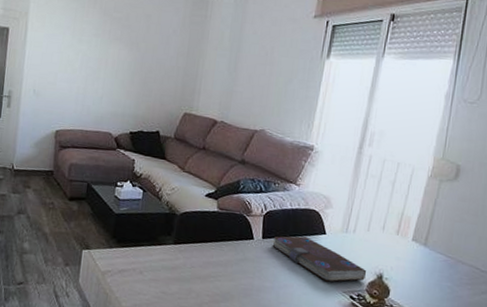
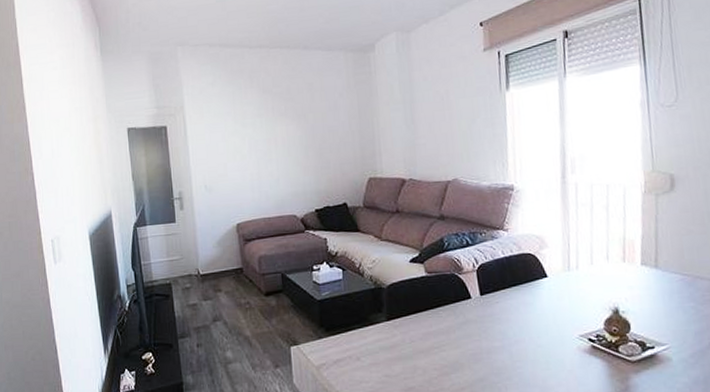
book: present [271,236,367,283] -> none [490,284,602,328]

